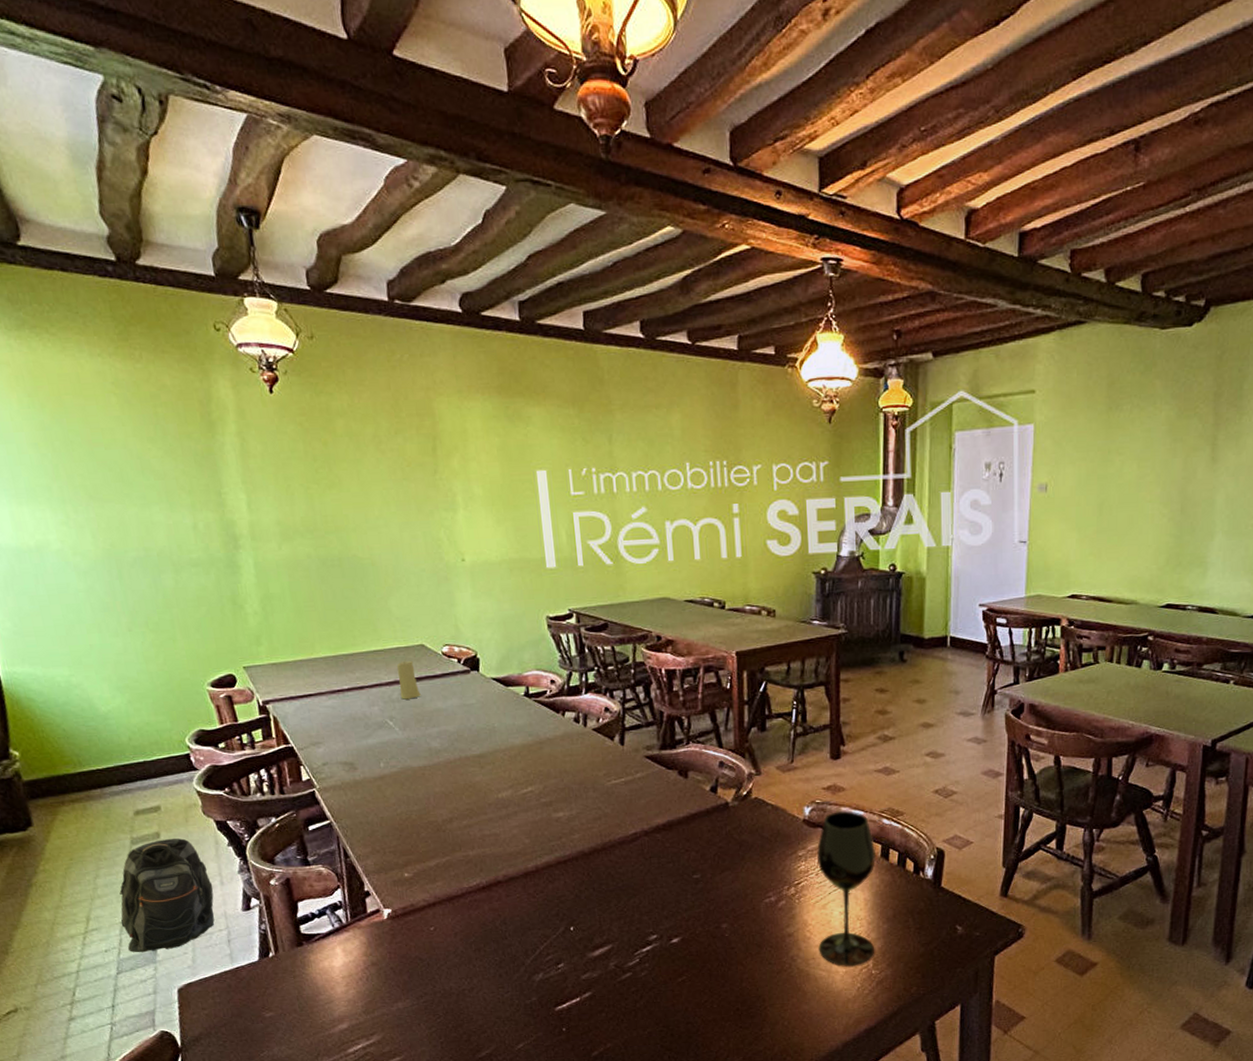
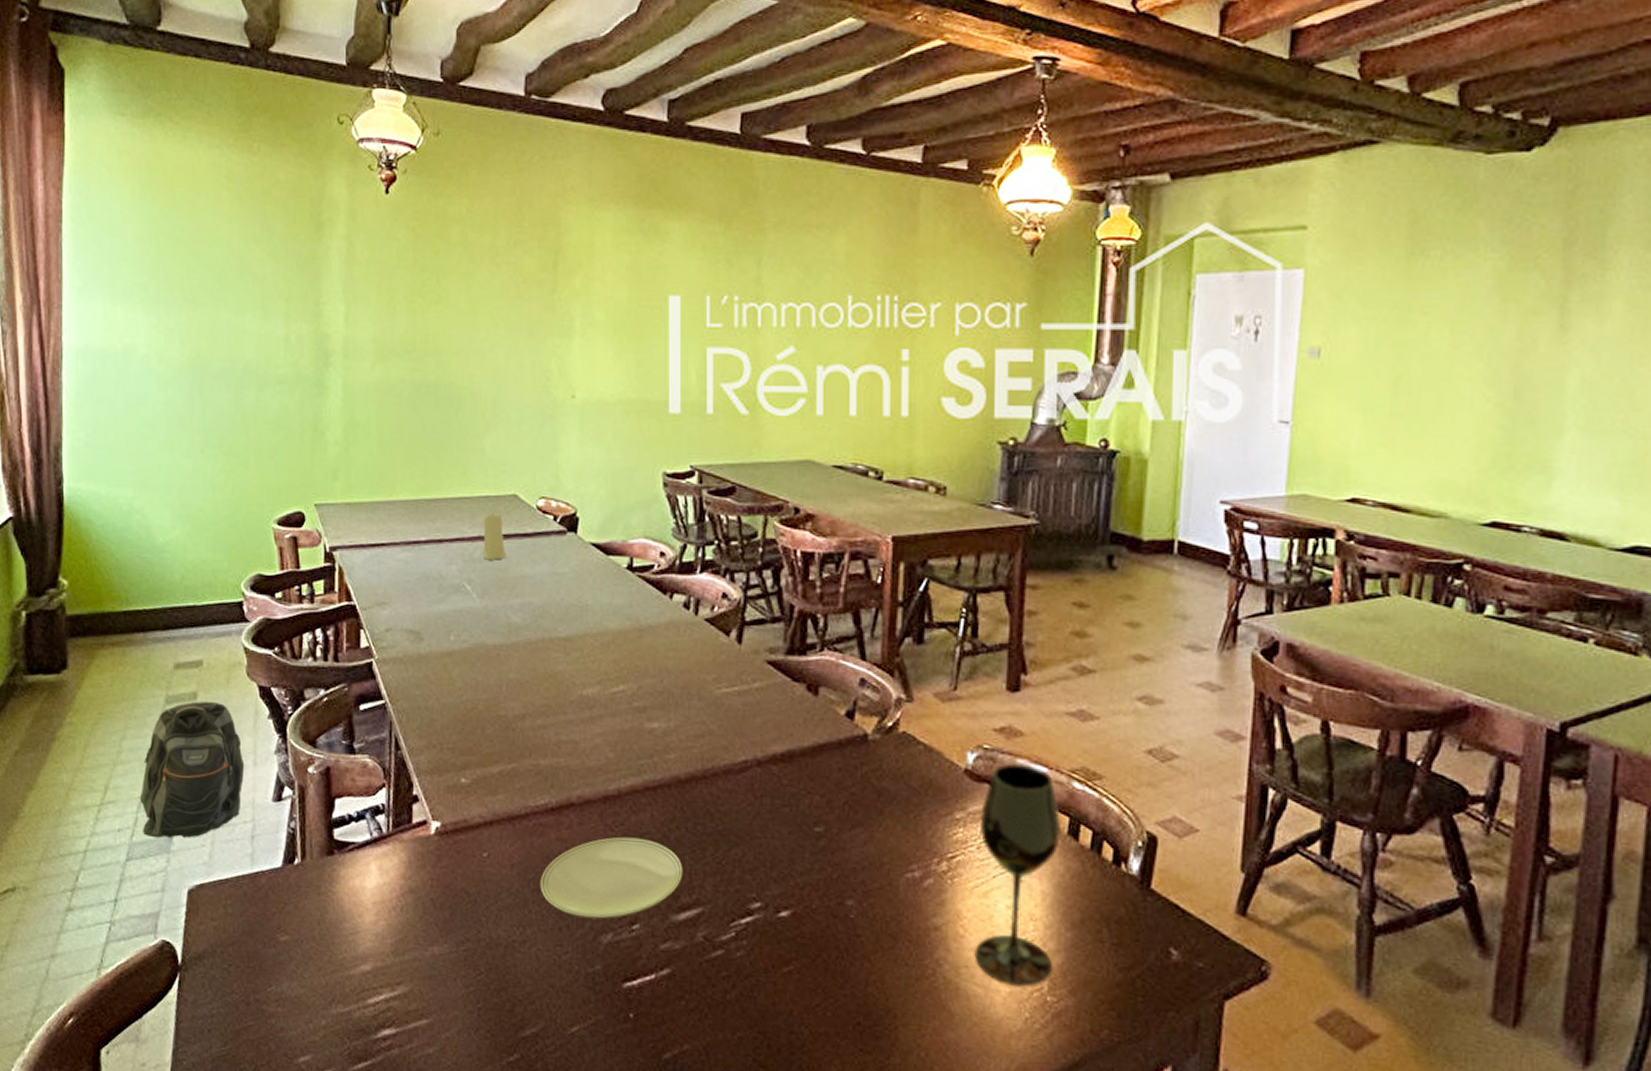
plate: none [479,900,594,966] -> present [540,836,683,920]

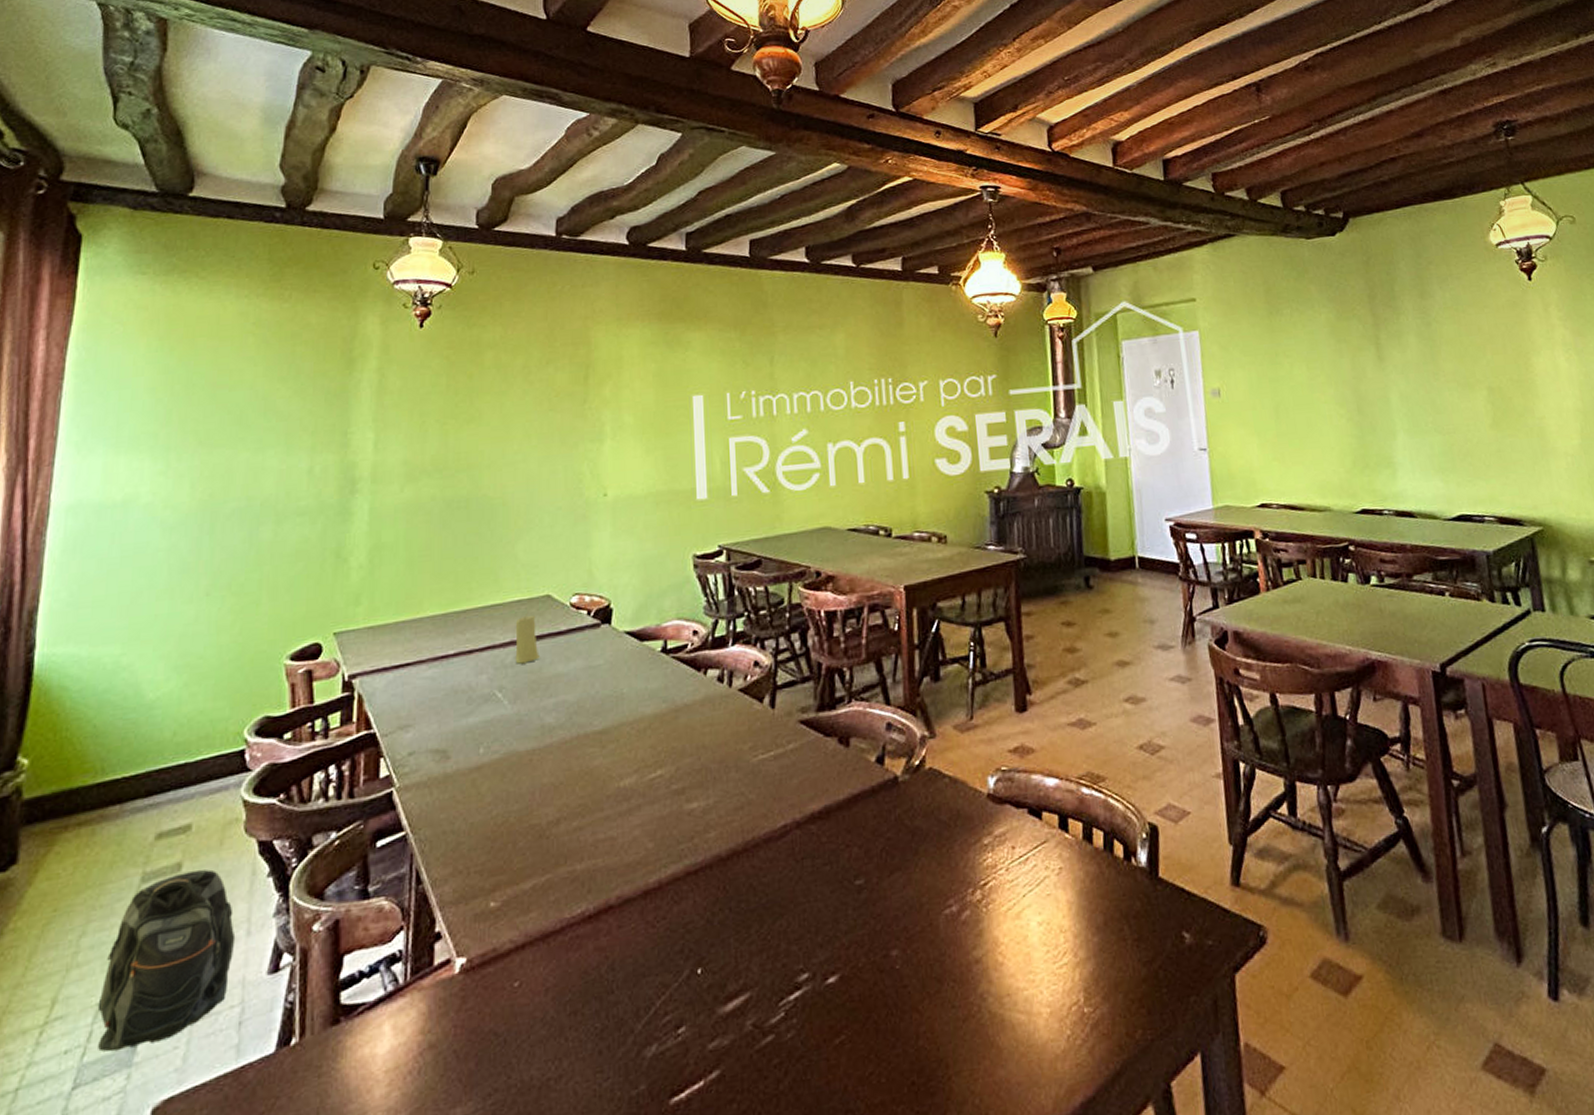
plate: present [540,836,683,920] -> none [577,929,729,1035]
wineglass: present [974,762,1062,985] -> none [1005,779,1085,1004]

